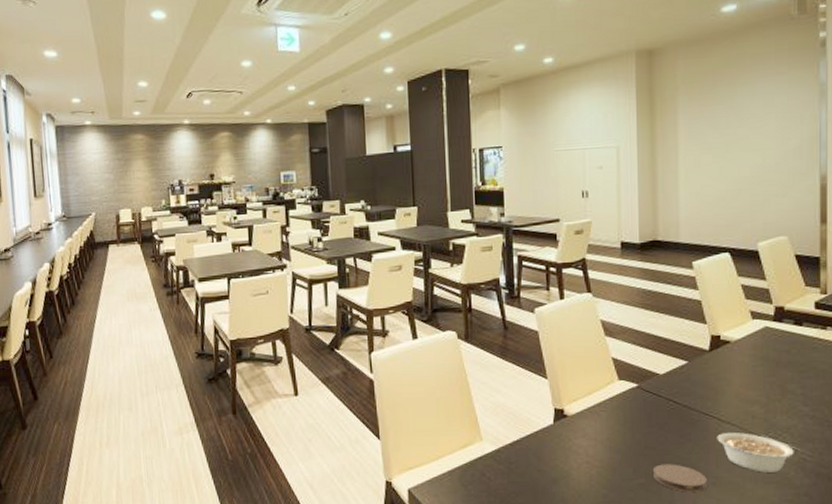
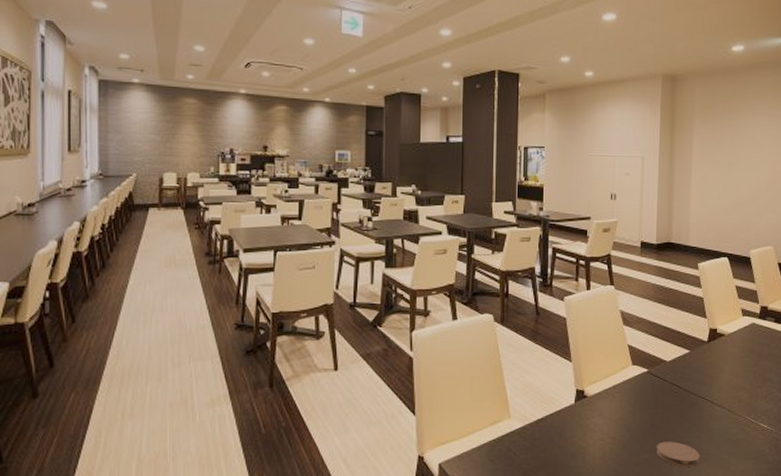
legume: present [717,432,794,473] -> none [710,414,769,450]

